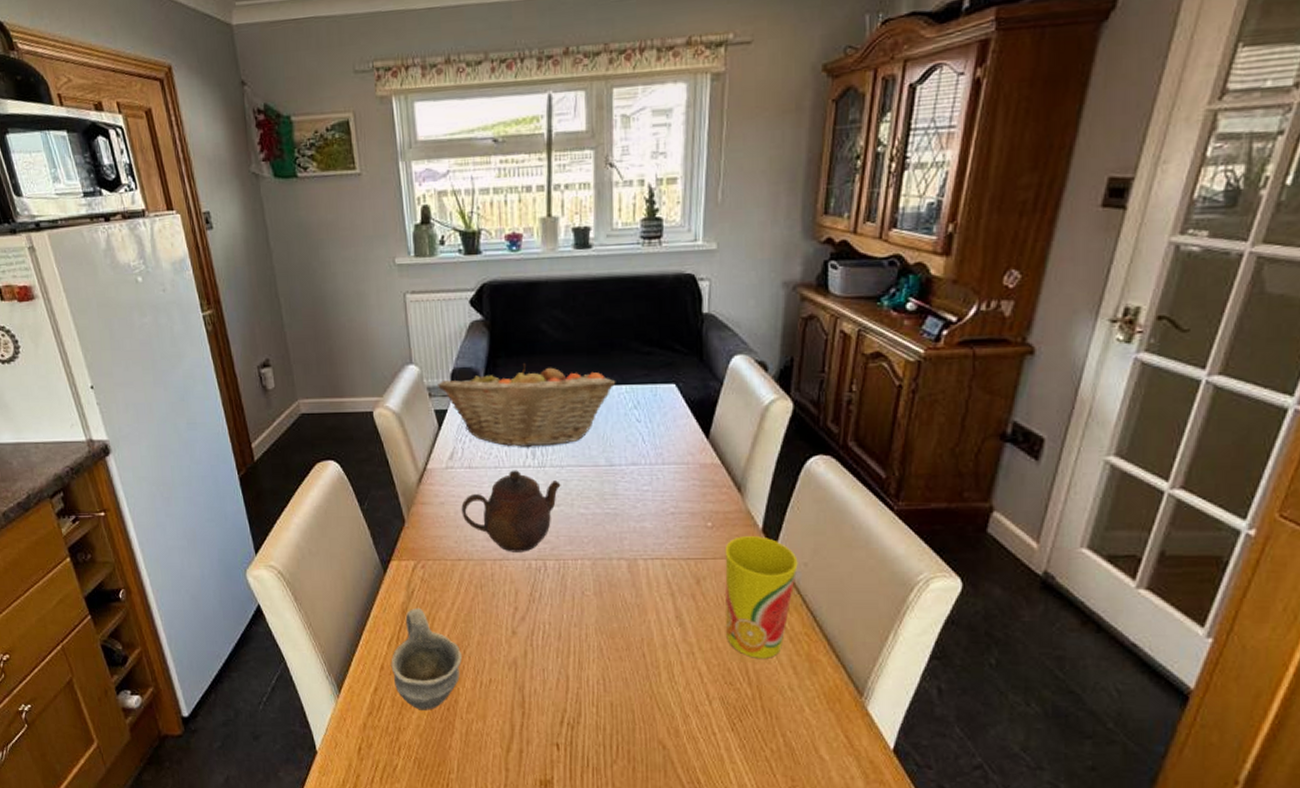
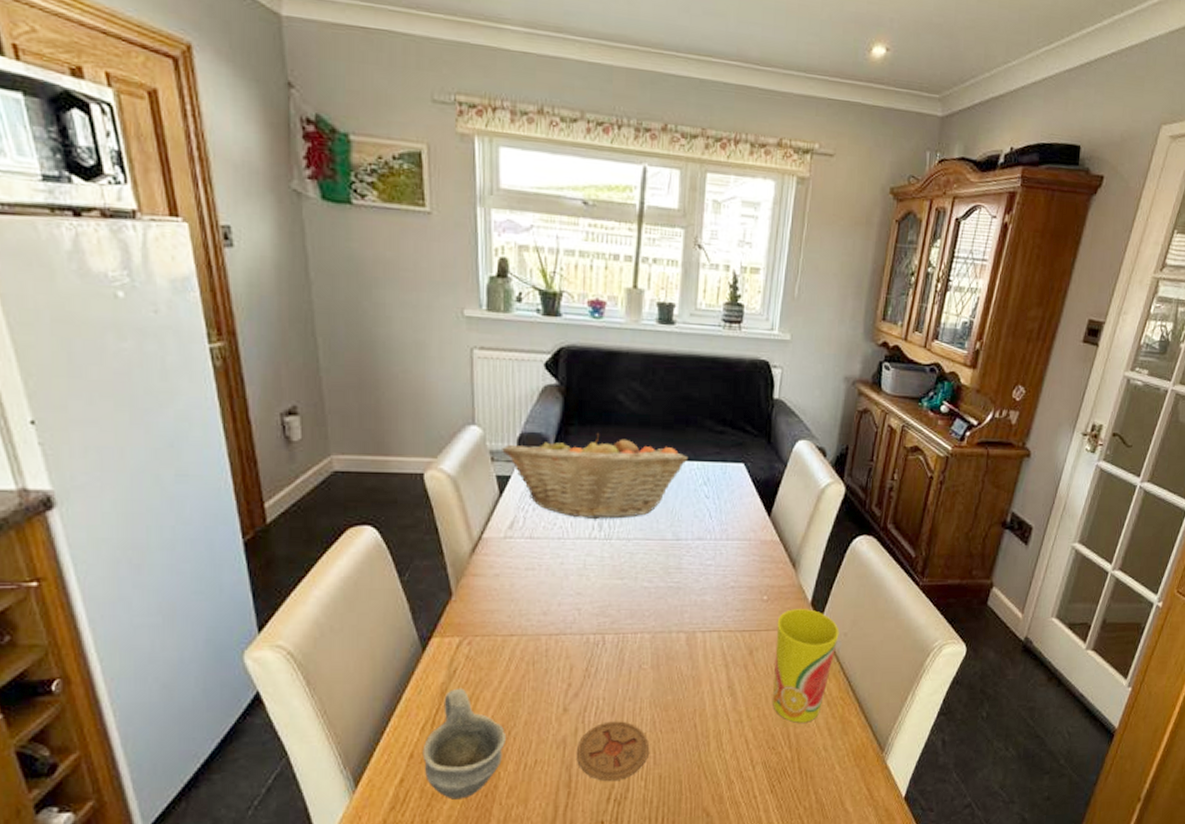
teapot: present [461,470,561,552] -> none [518,542,626,627]
coaster: none [528,646,598,705] -> present [577,721,649,781]

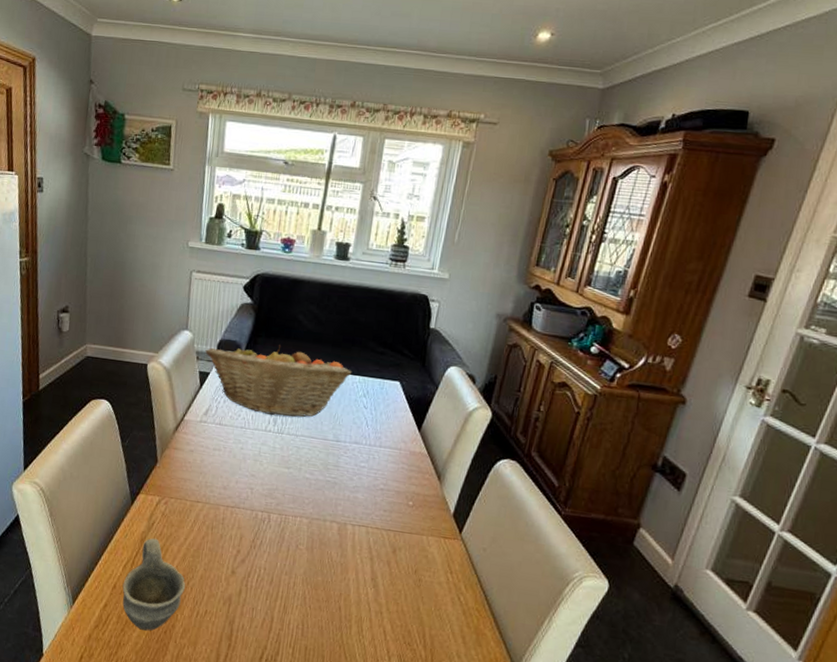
coaster: present [577,721,649,781] -> none [238,589,299,643]
cup: present [773,609,840,723] -> none [411,517,479,627]

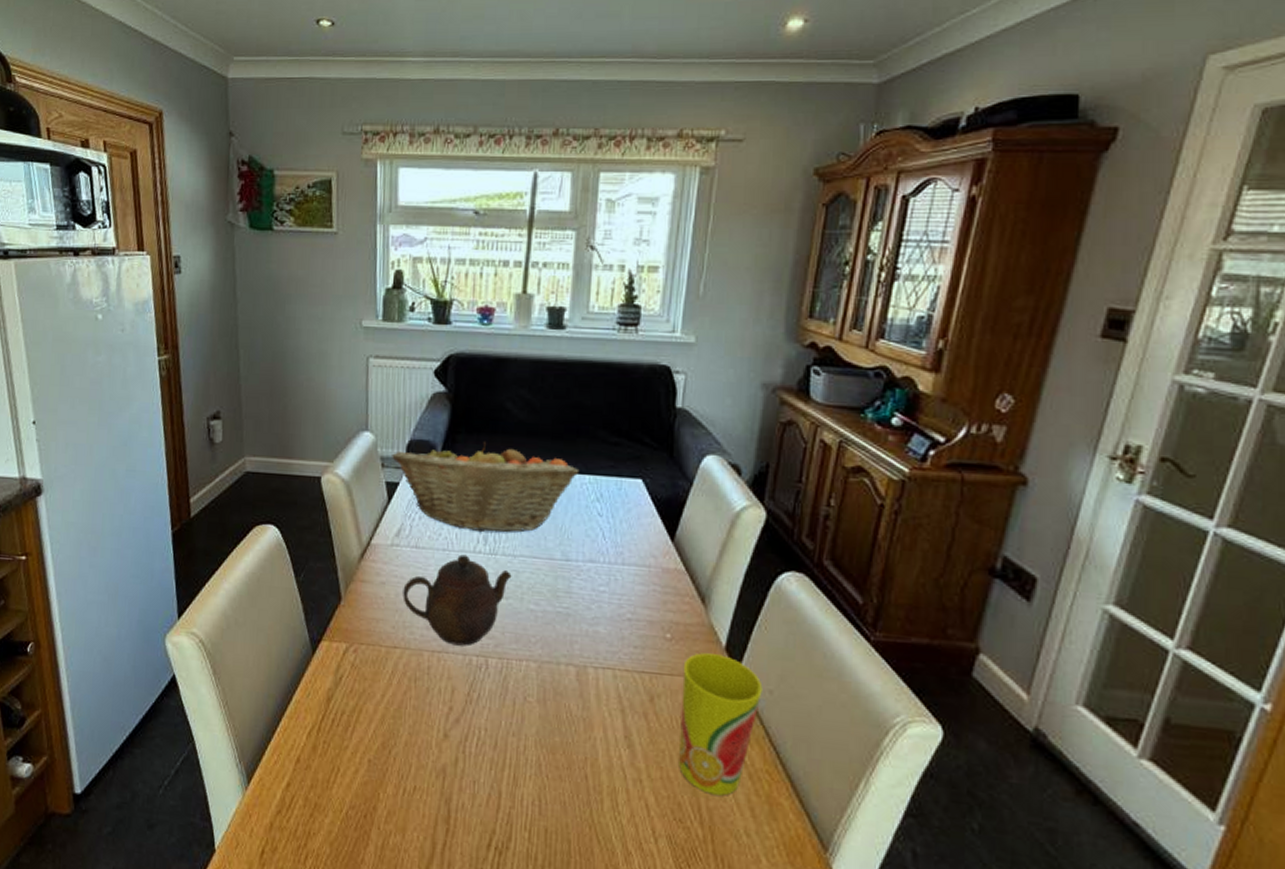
cup: present [122,538,186,631] -> none [308,696,387,816]
teapot: none [206,432,294,504] -> present [403,554,512,646]
cup: none [411,517,479,627] -> present [679,653,763,796]

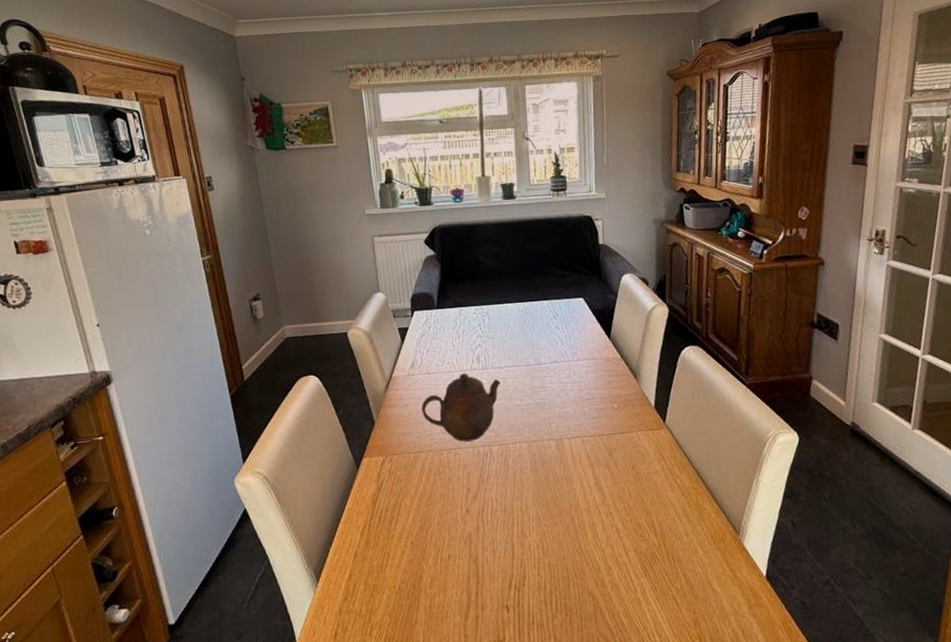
fruit basket: present [392,442,580,532] -> none [400,288,539,354]
cup: present [679,653,763,796] -> none [628,412,683,512]

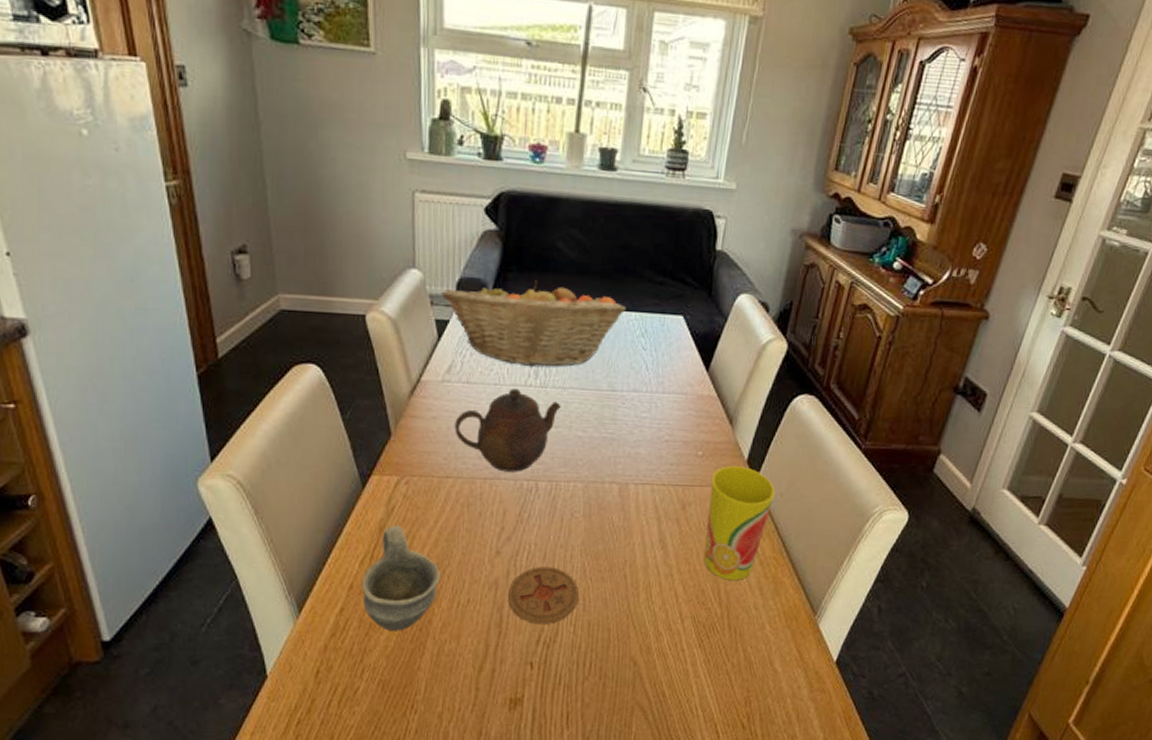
cup: none [363,497,425,591] -> present [361,525,441,631]
fruit basket: none [400,288,539,354] -> present [441,280,627,366]
coaster: none [480,518,538,570] -> present [508,566,579,624]
cup: none [628,412,683,512] -> present [704,466,776,580]

